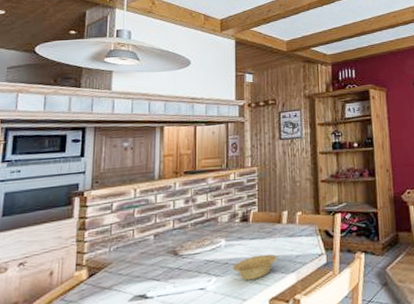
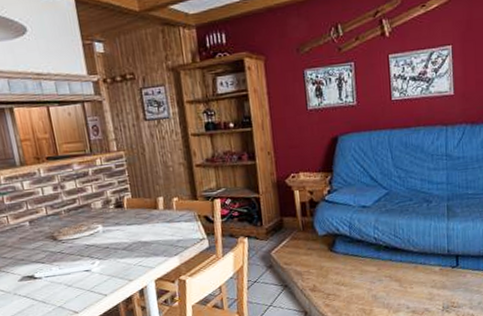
bowl: present [232,253,277,281] -> none [113,238,158,264]

